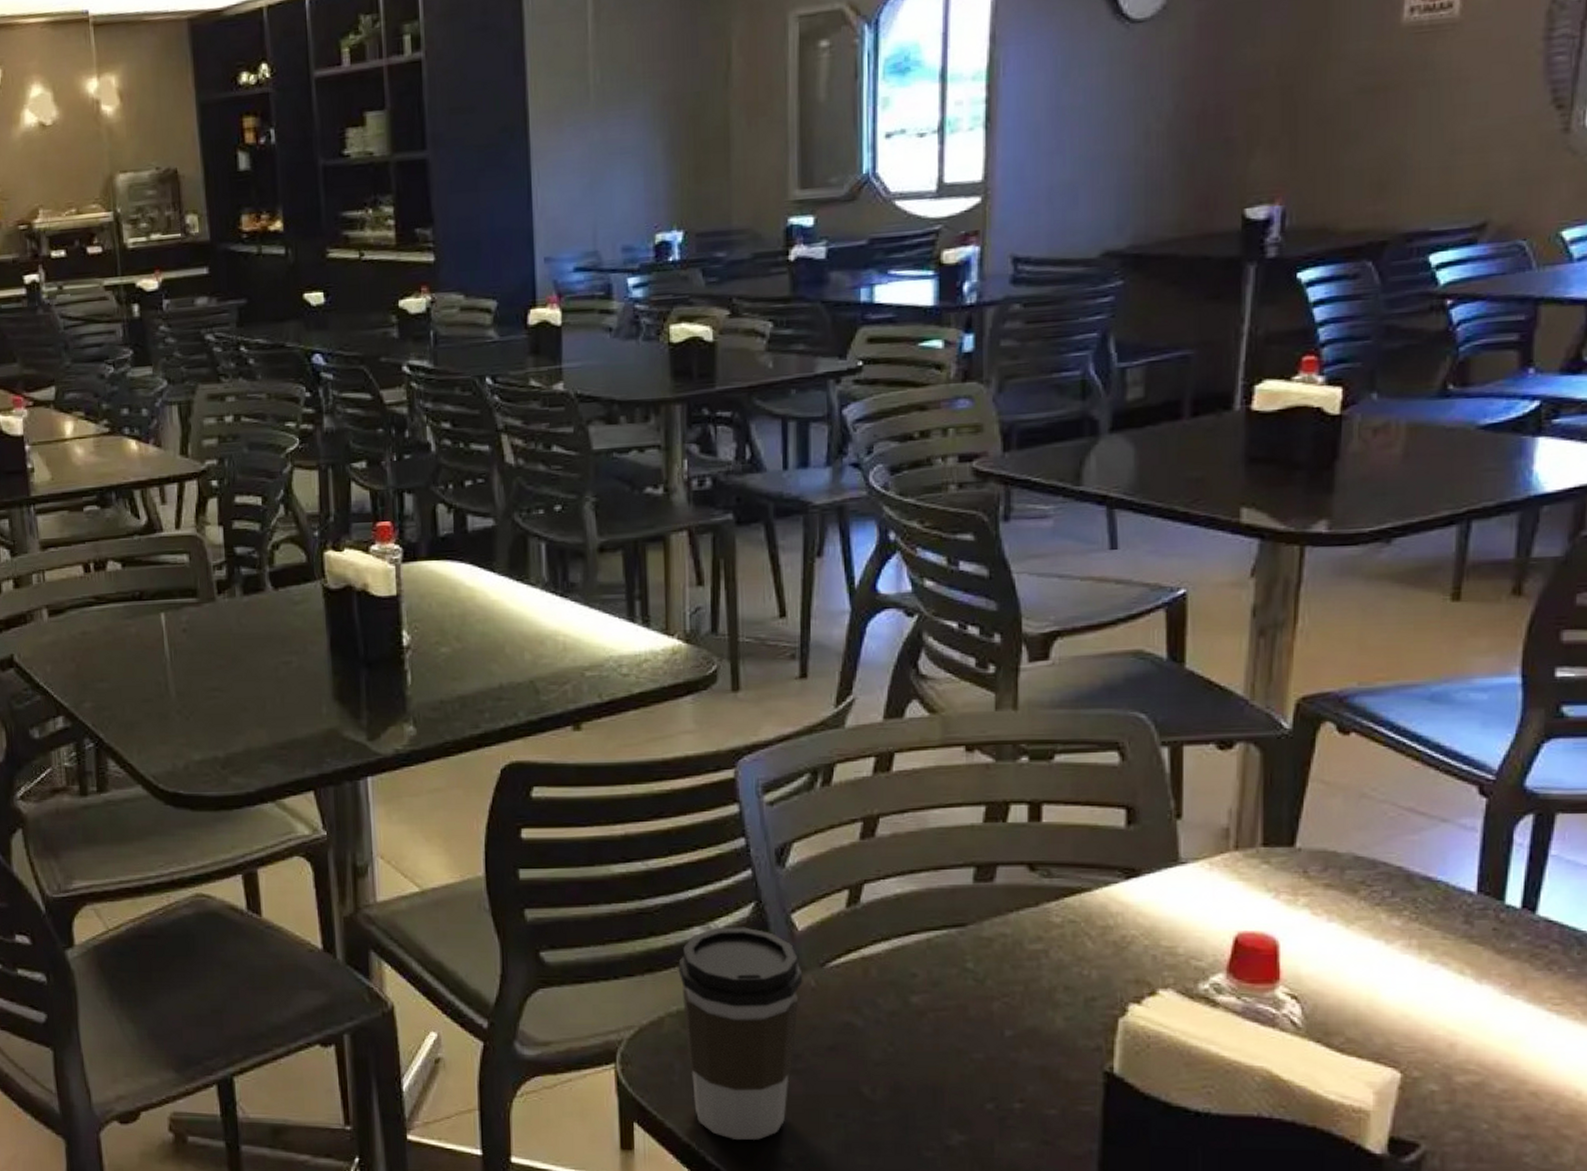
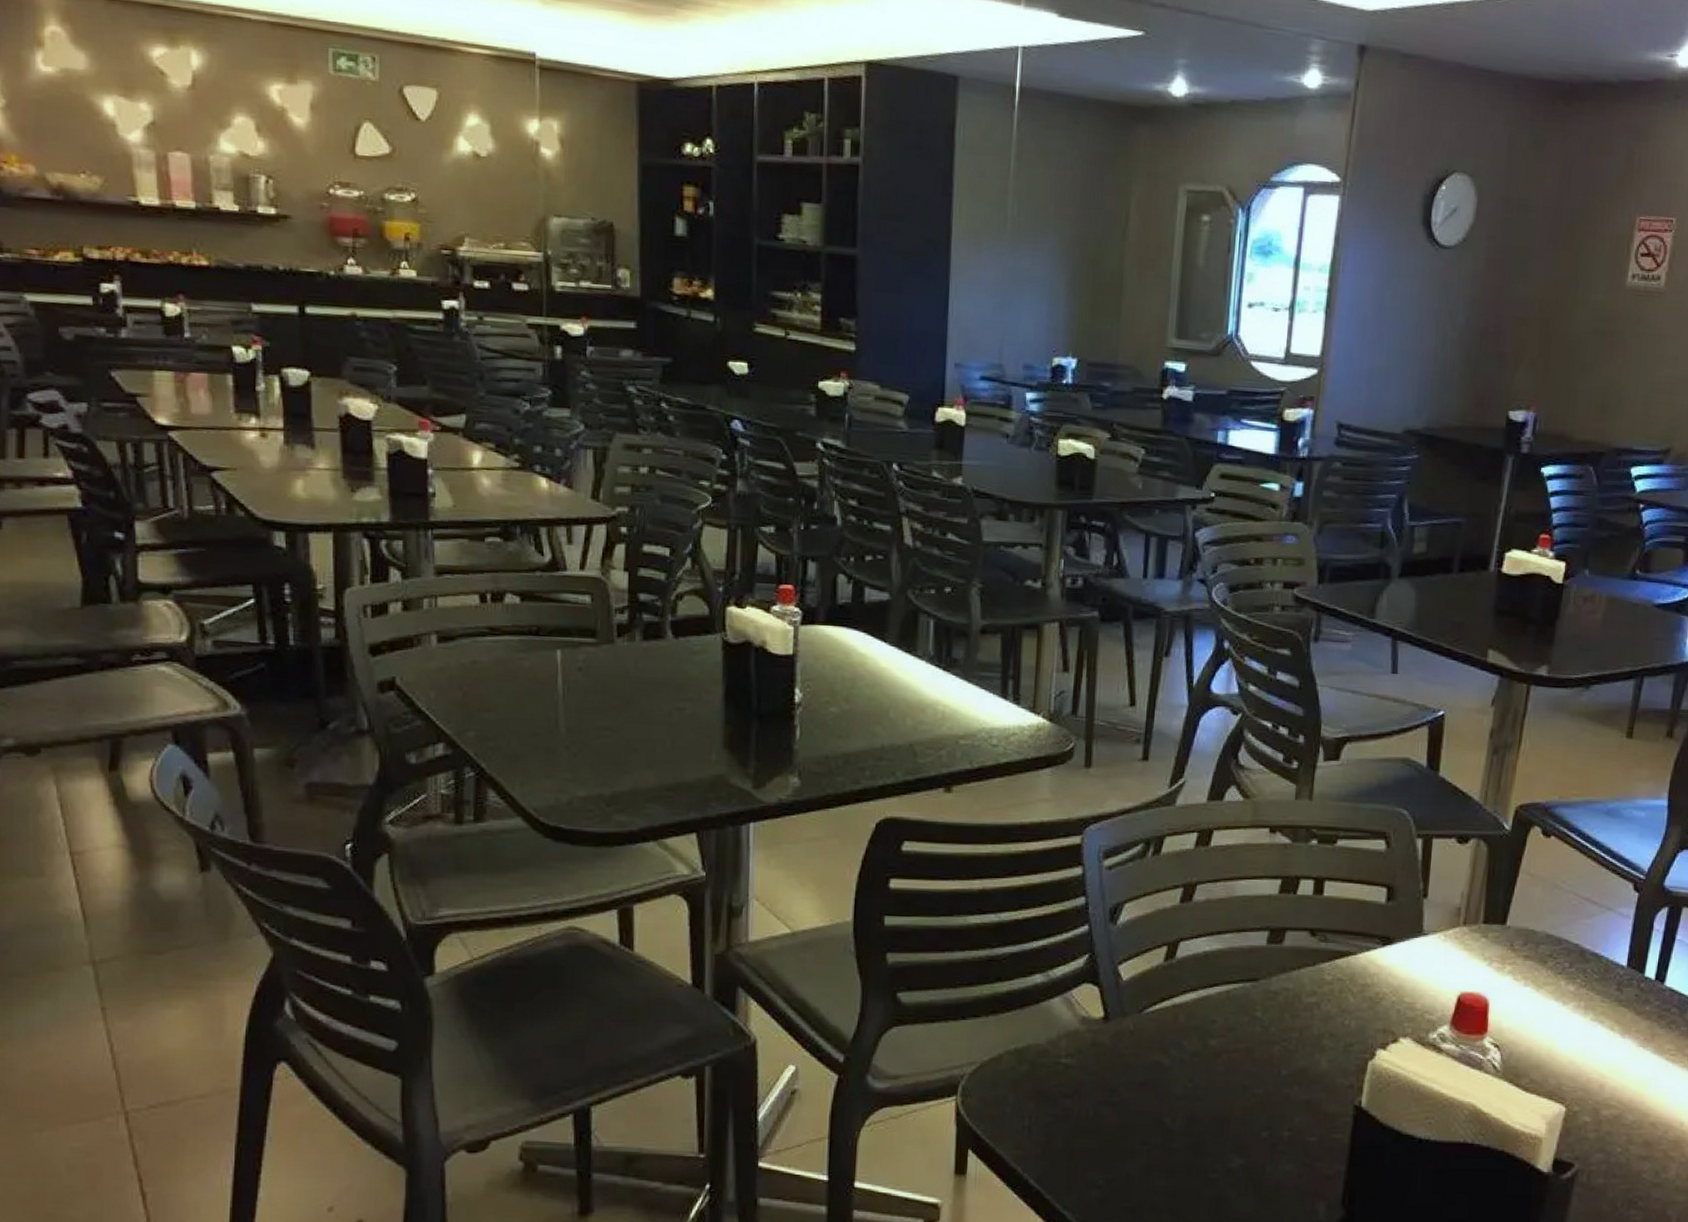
coffee cup: present [678,927,803,1141] -> none [1019,975,1124,1165]

